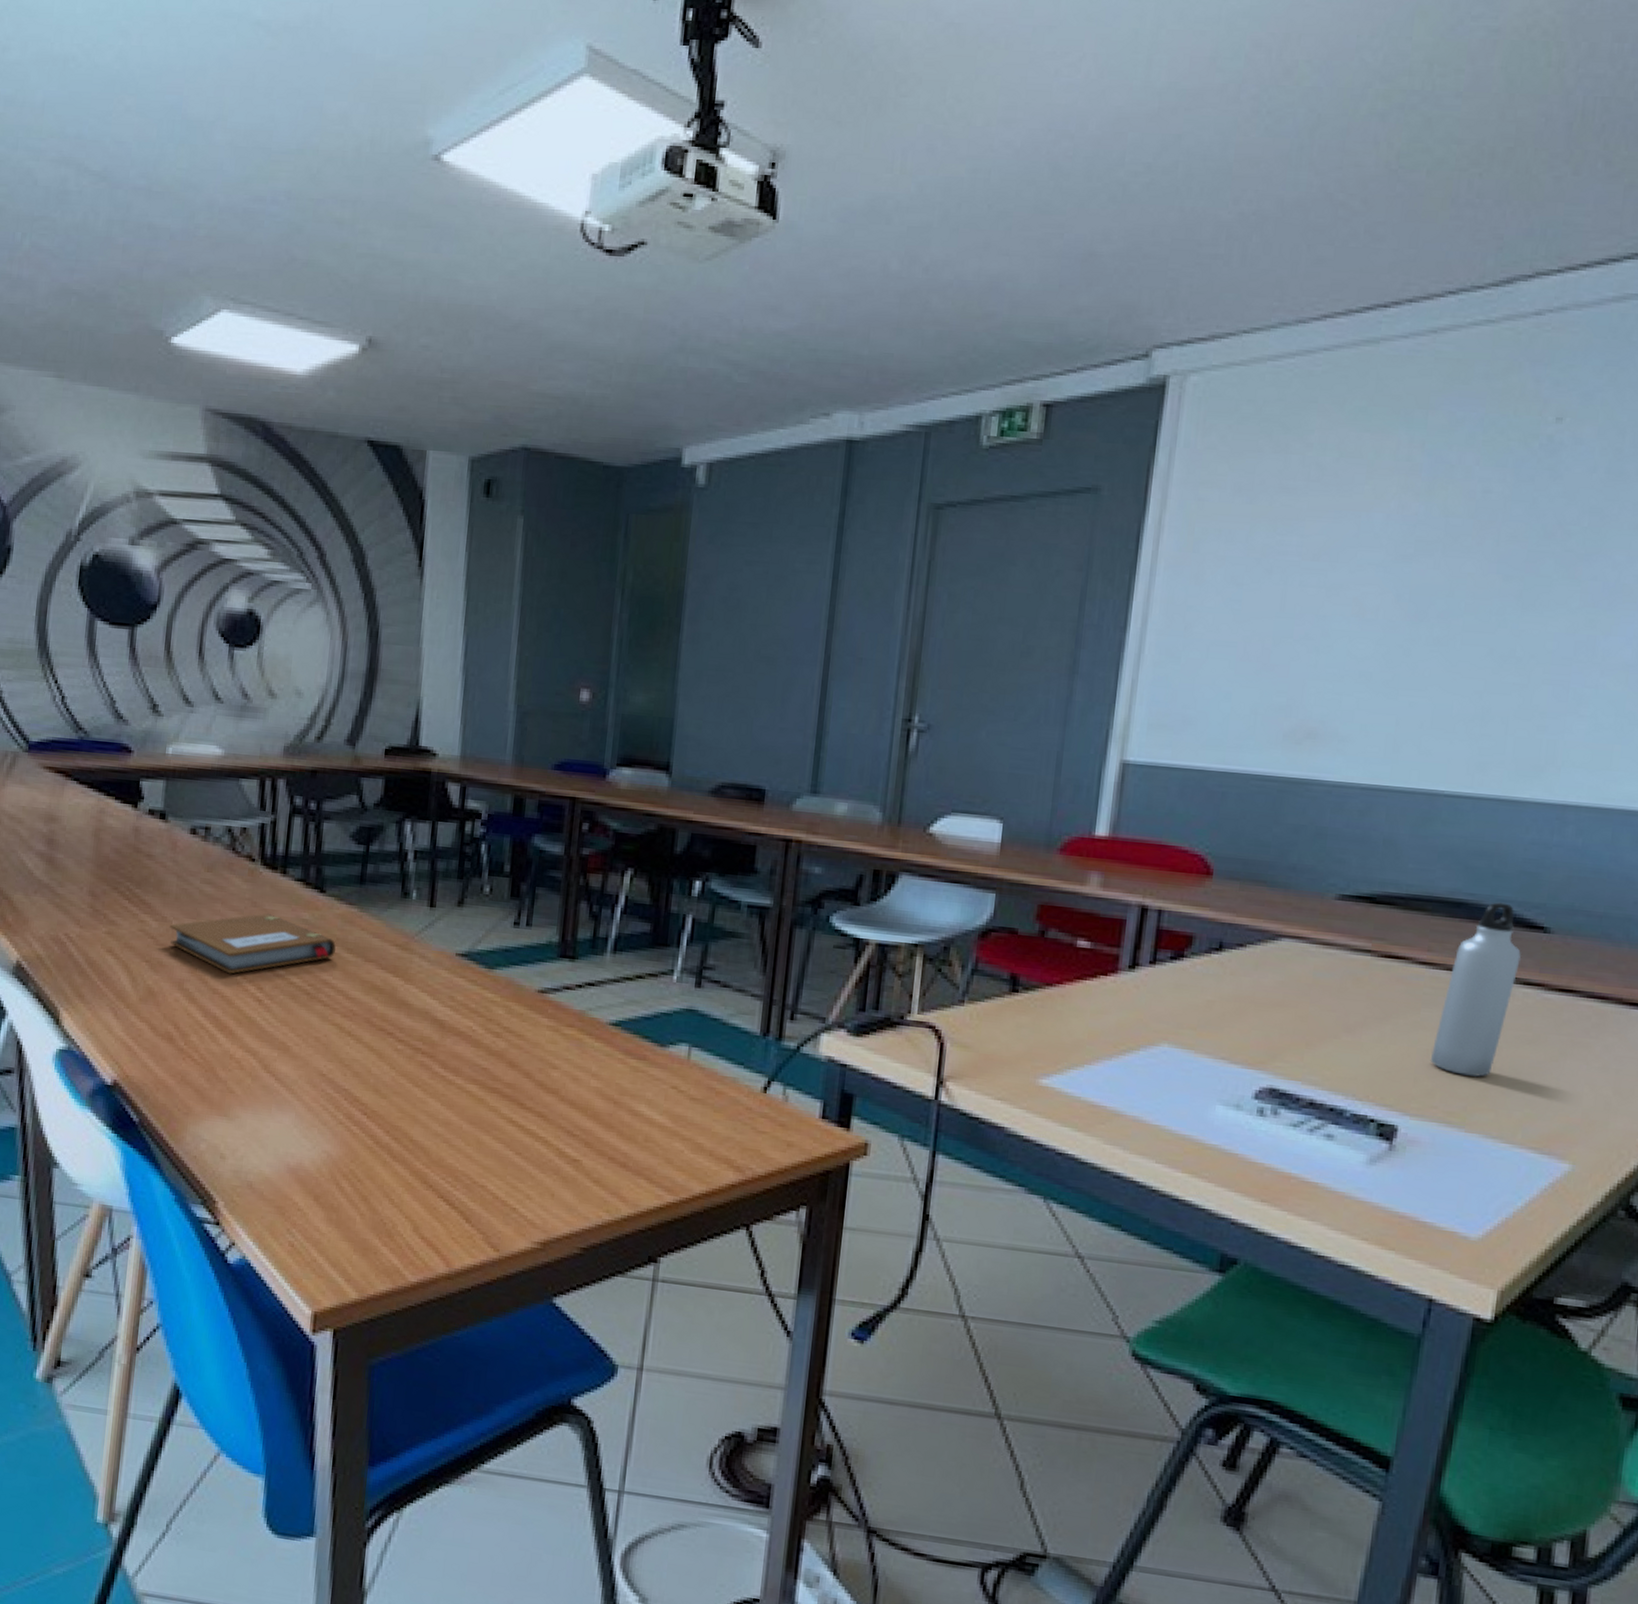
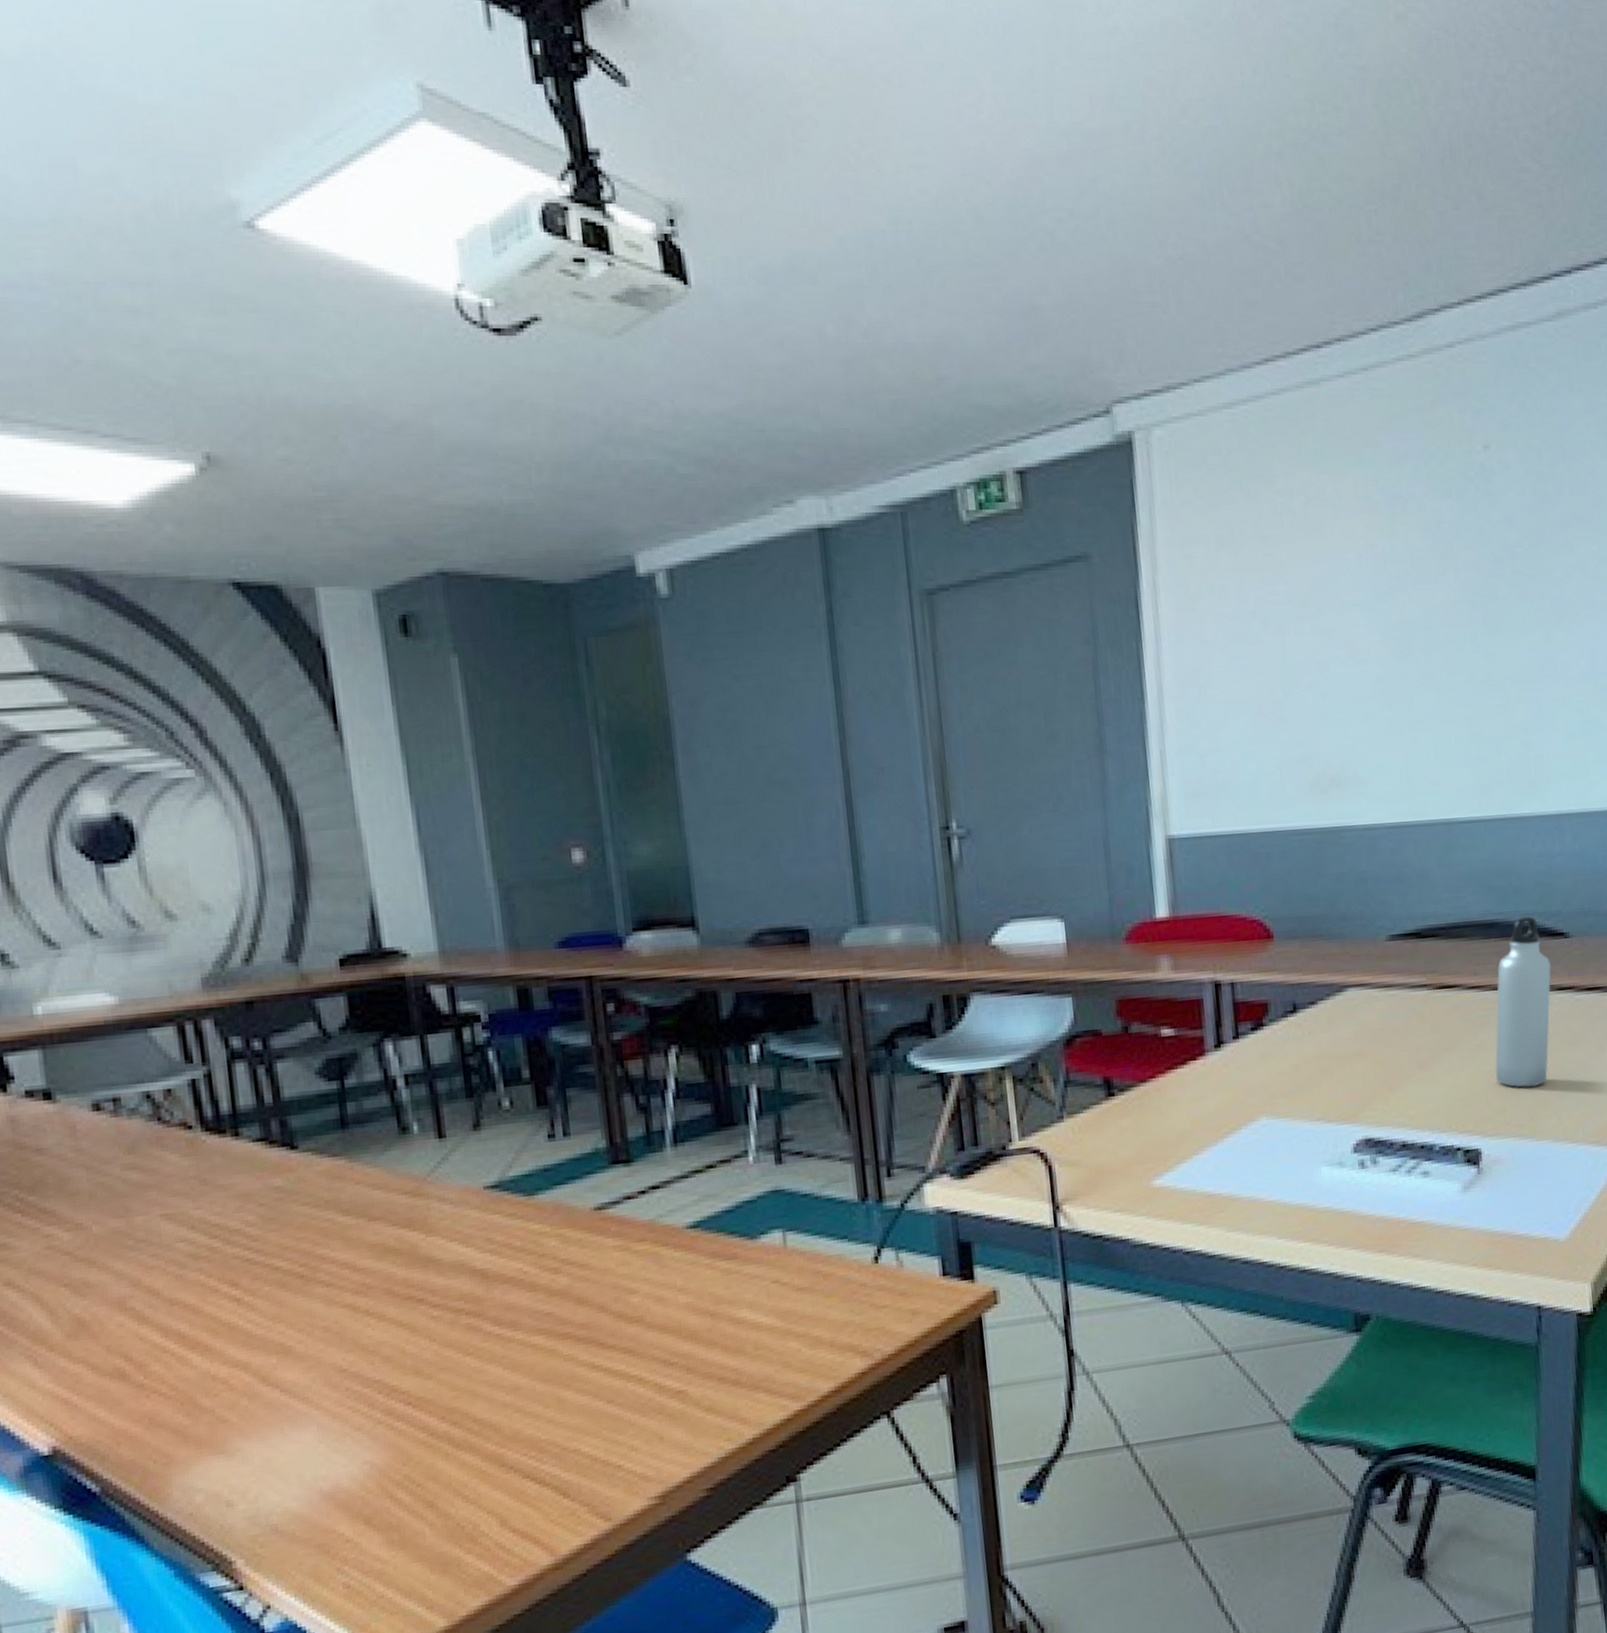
notebook: present [170,912,336,974] -> none [89,1188,327,1276]

